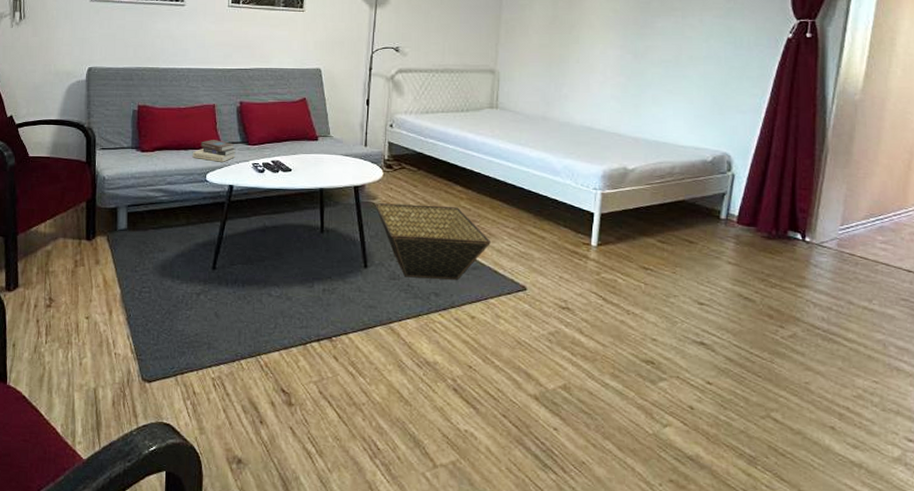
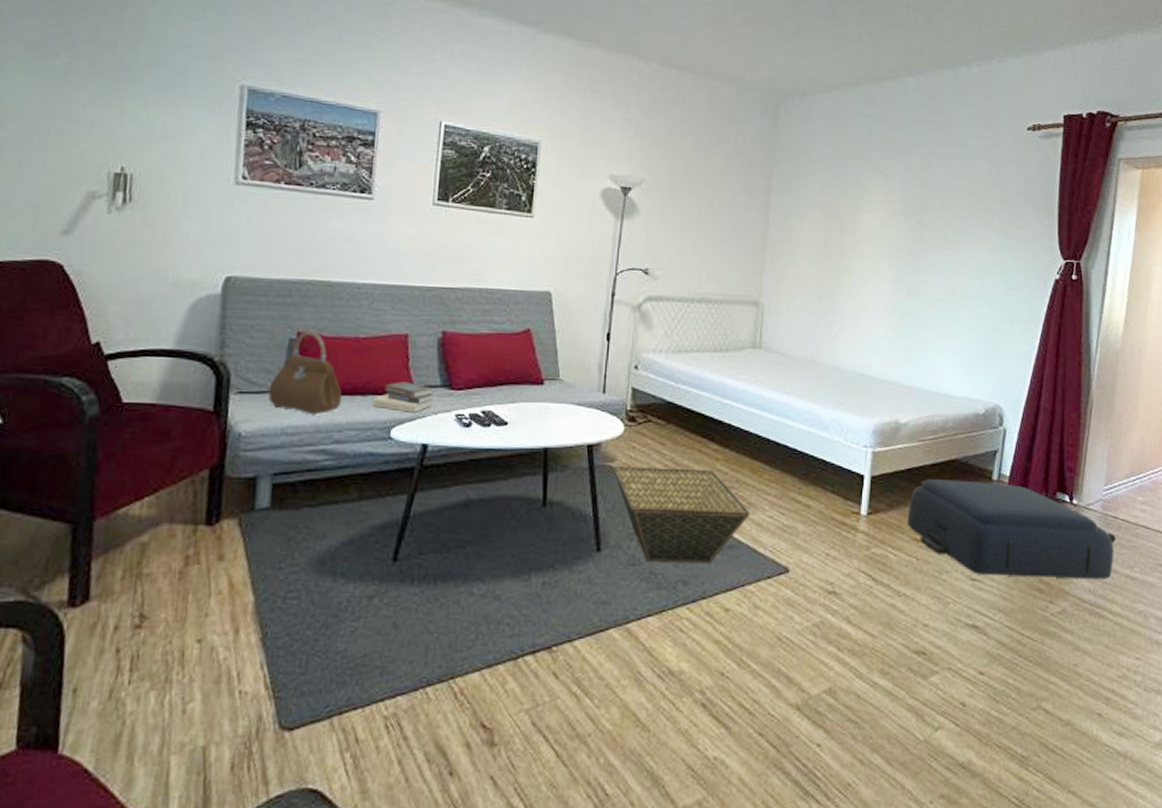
handbag: none [121,104,171,165] -> present [268,331,342,416]
suitcase: none [636,217,852,310] -> present [907,479,1116,579]

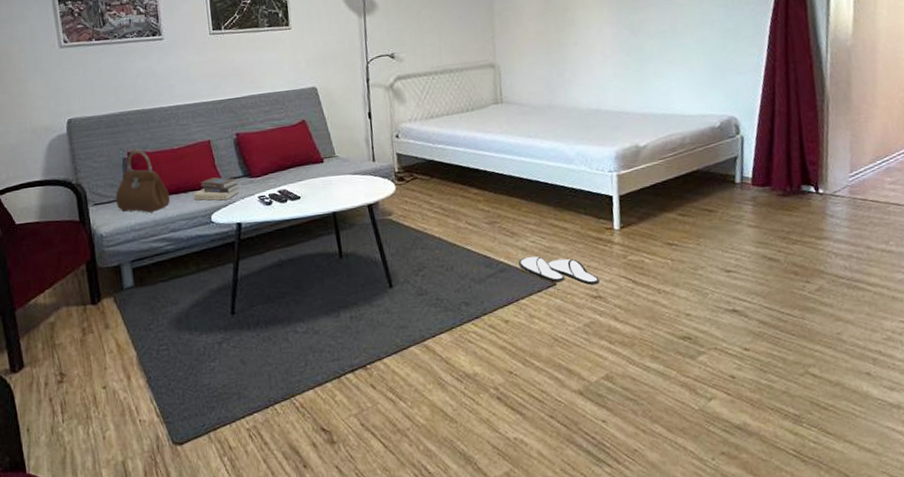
basket: present [612,466,751,564] -> none [391,211,515,291]
slippers: none [750,535,837,576] -> present [518,256,600,285]
suitcase: present [907,479,1116,579] -> none [657,184,867,266]

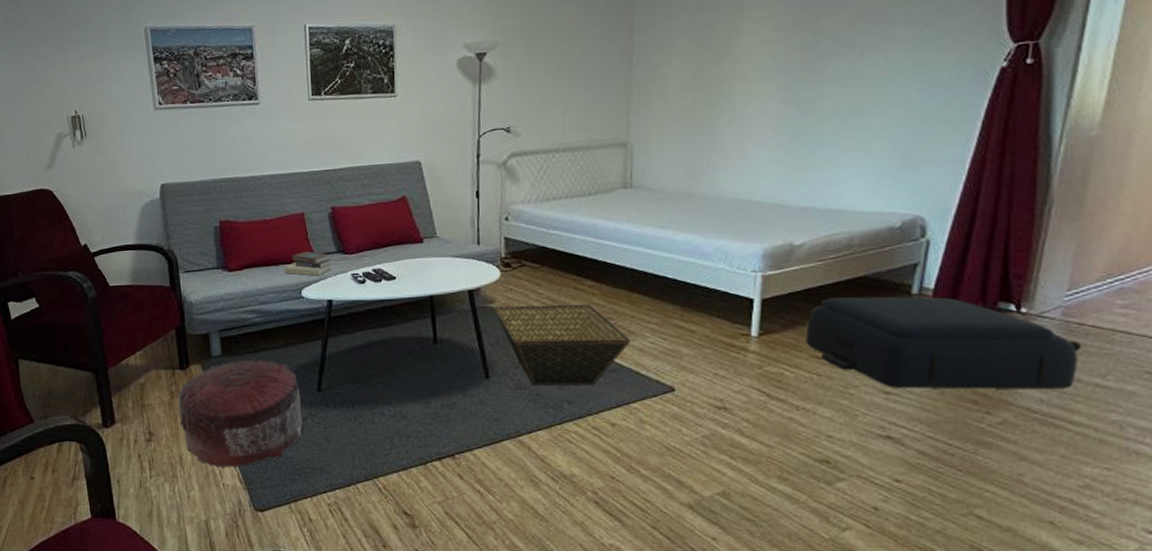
pouf: none [90,286,220,403] -> present [177,358,304,468]
handbag: present [115,150,170,214] -> none [205,219,260,284]
basket: none [391,211,515,291] -> present [493,304,632,386]
slippers: present [518,256,600,285] -> none [633,359,727,394]
suitcase: none [657,184,867,266] -> present [805,296,1081,390]

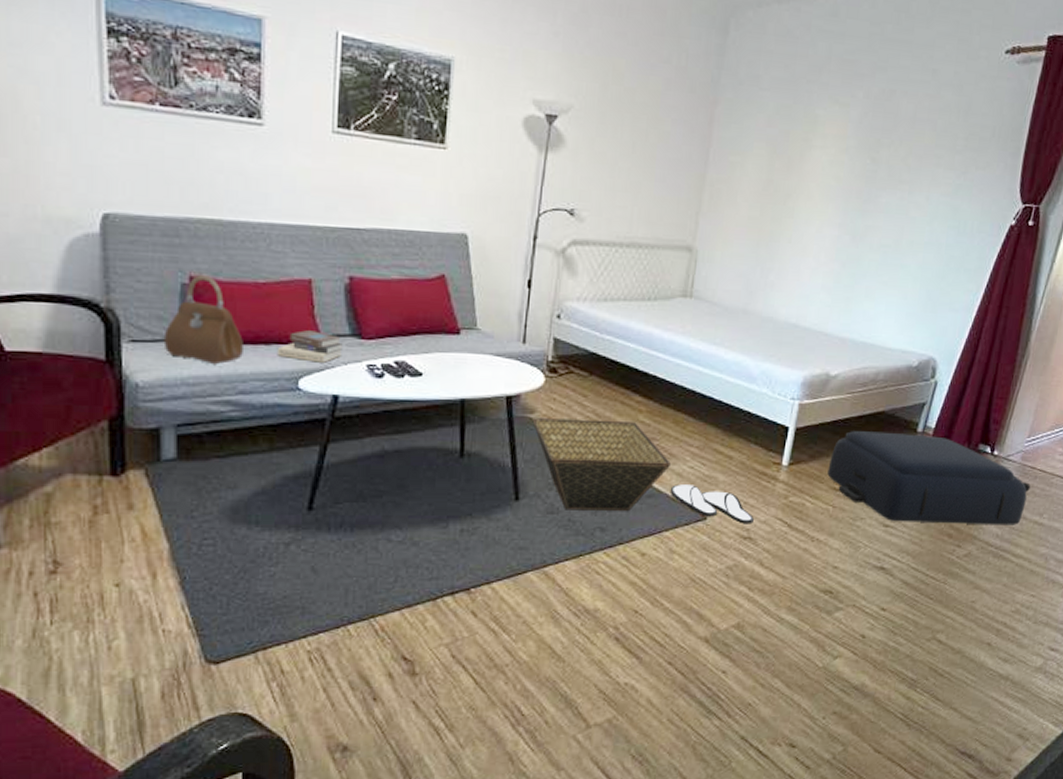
pouf: present [177,358,304,468] -> none [104,464,286,608]
handbag: none [205,219,260,284] -> present [163,275,243,366]
slippers: none [633,359,727,394] -> present [670,484,754,523]

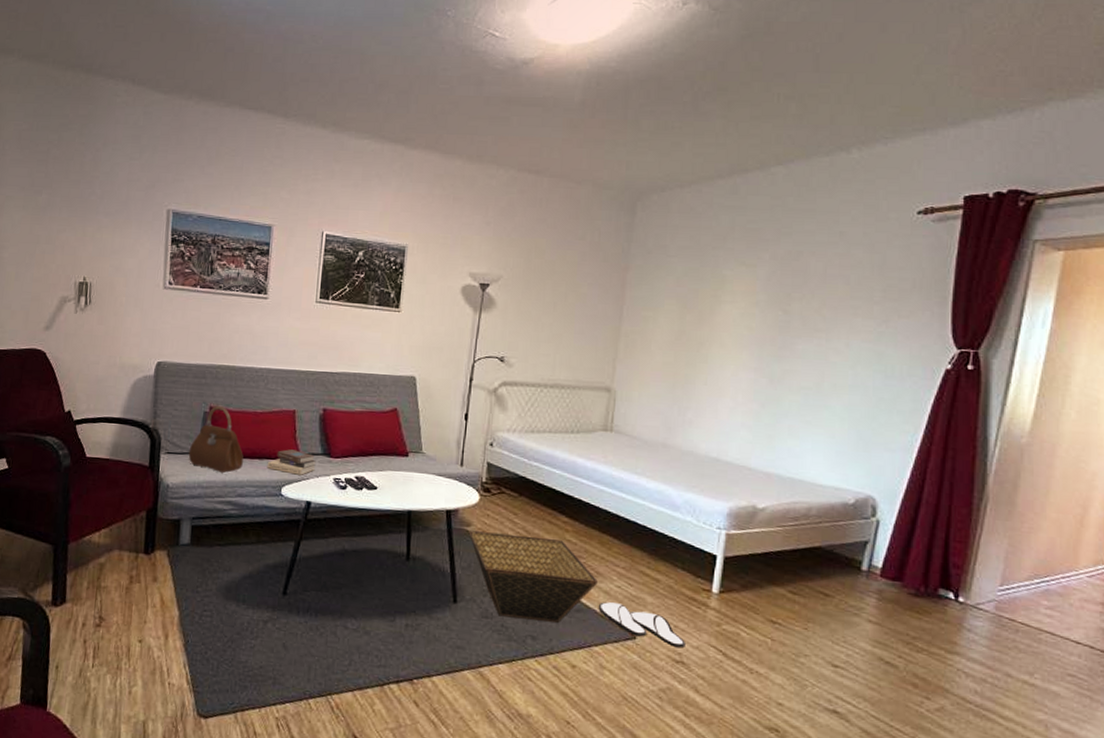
suitcase: present [827,431,1031,525] -> none [762,564,1012,683]

